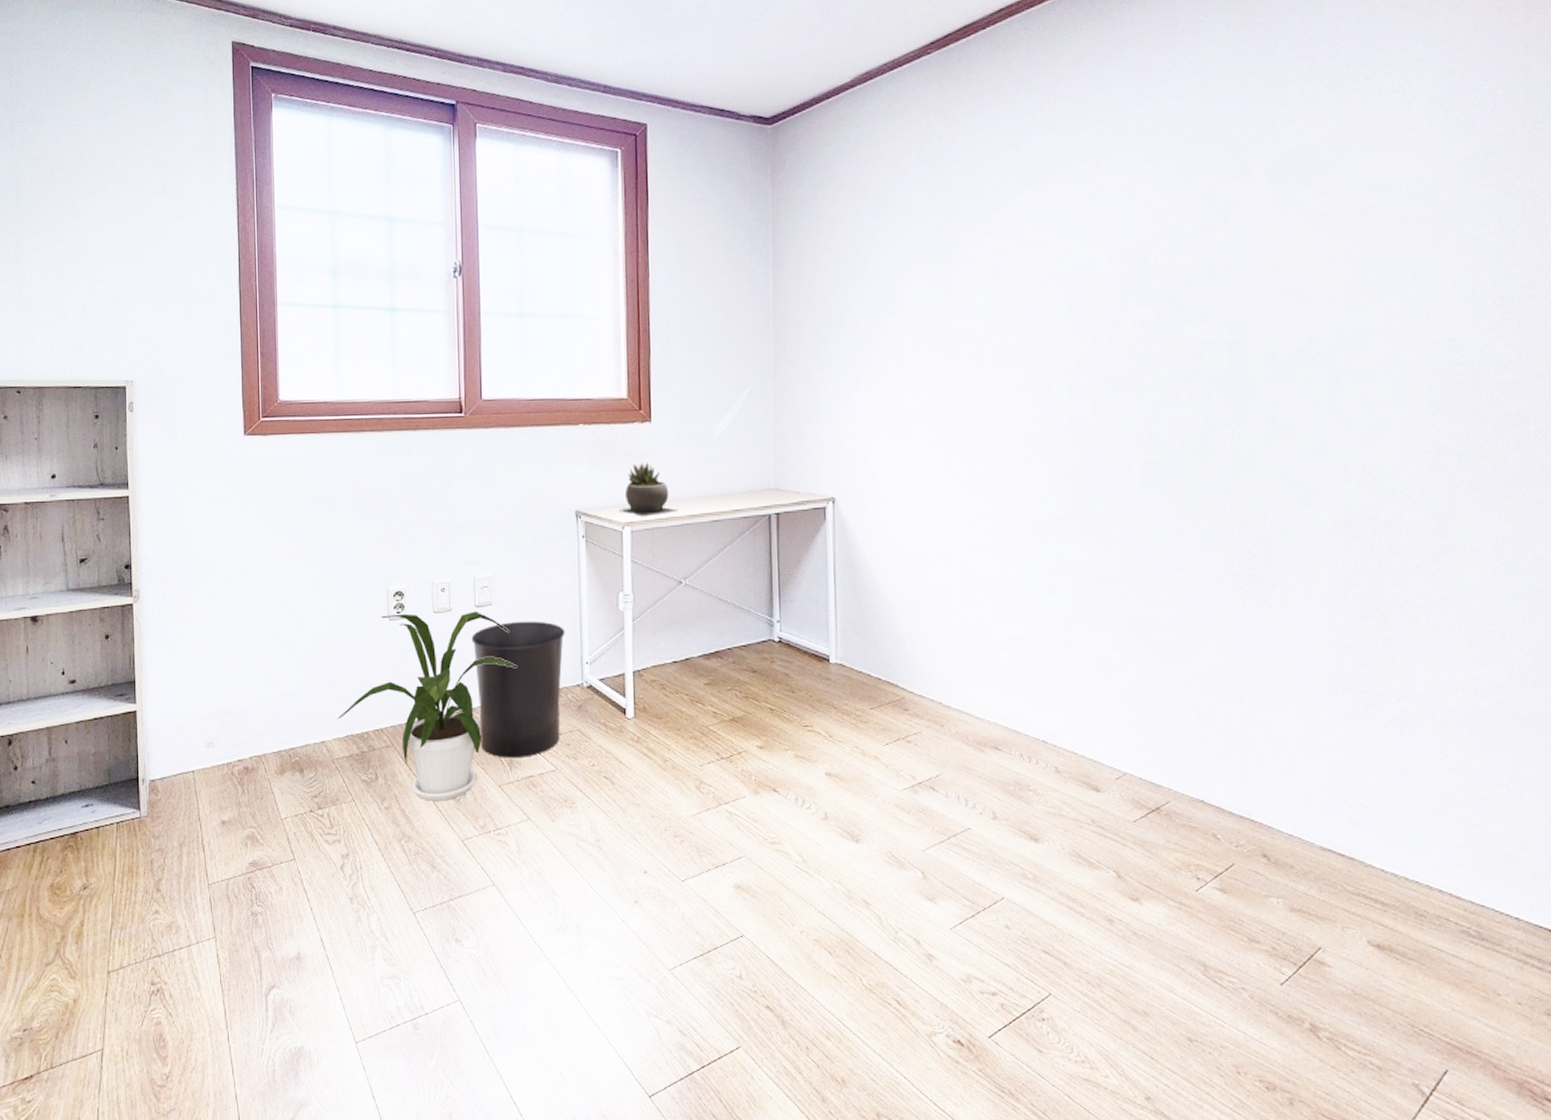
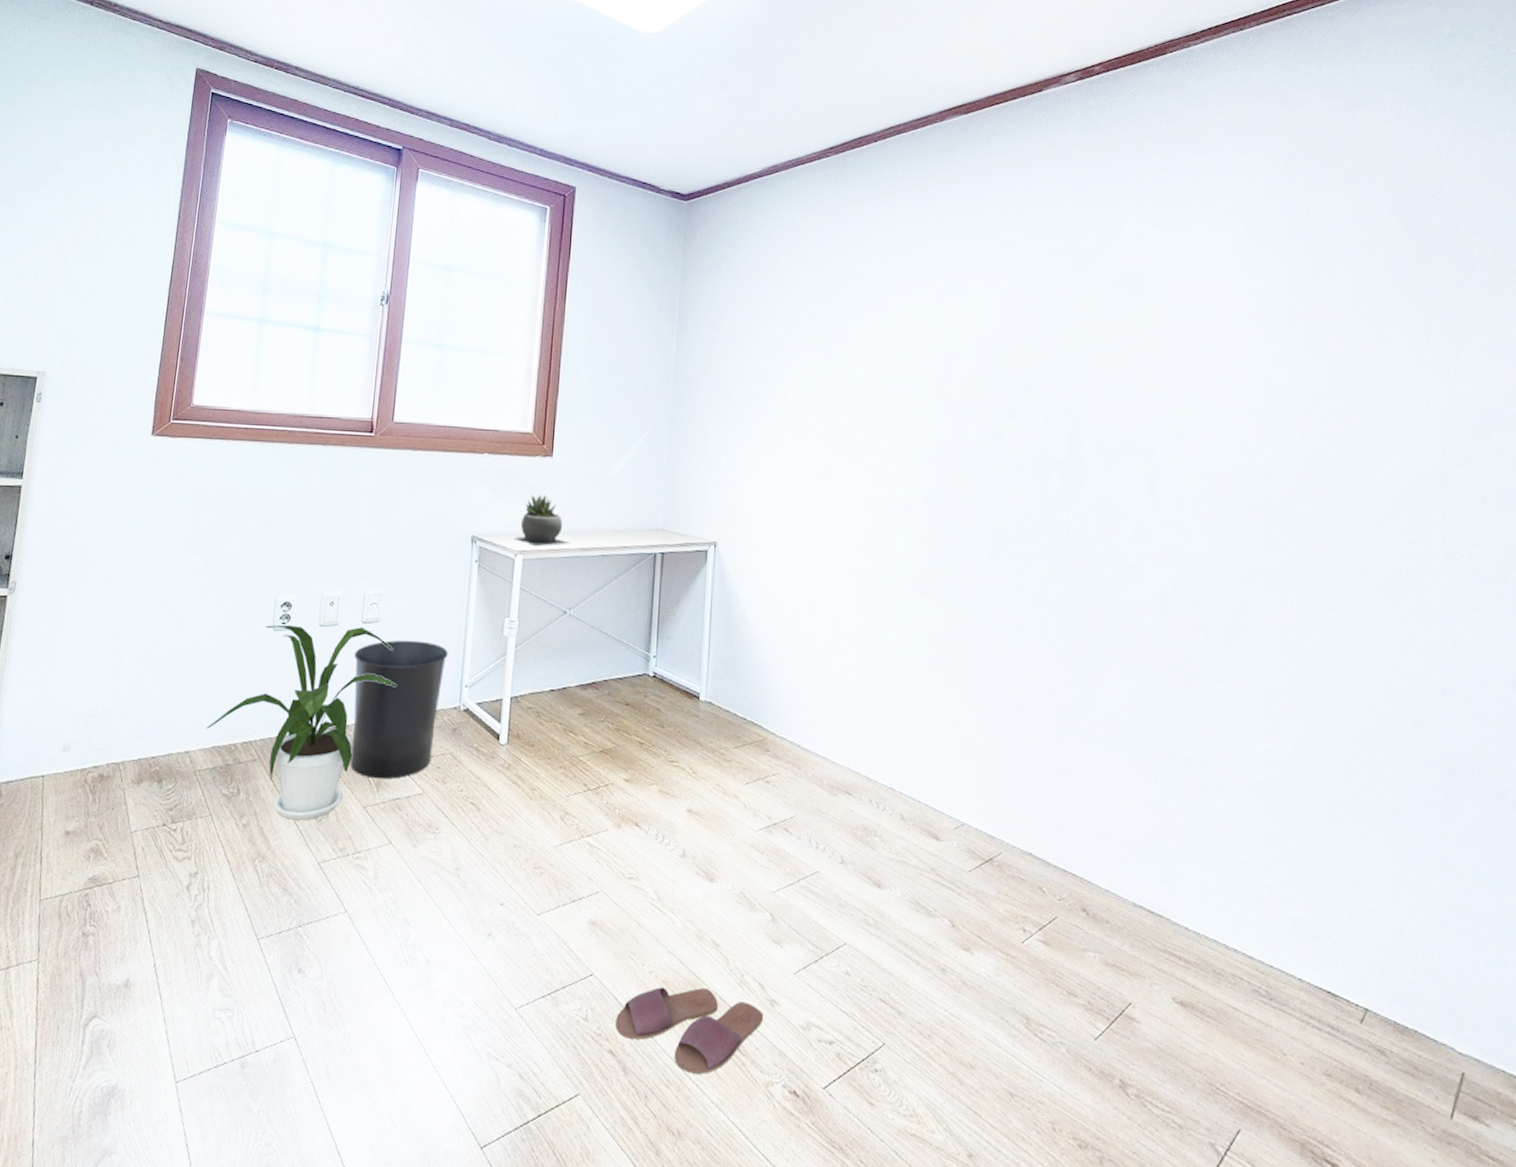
slippers: none [770,945,922,1026] -> present [615,987,764,1074]

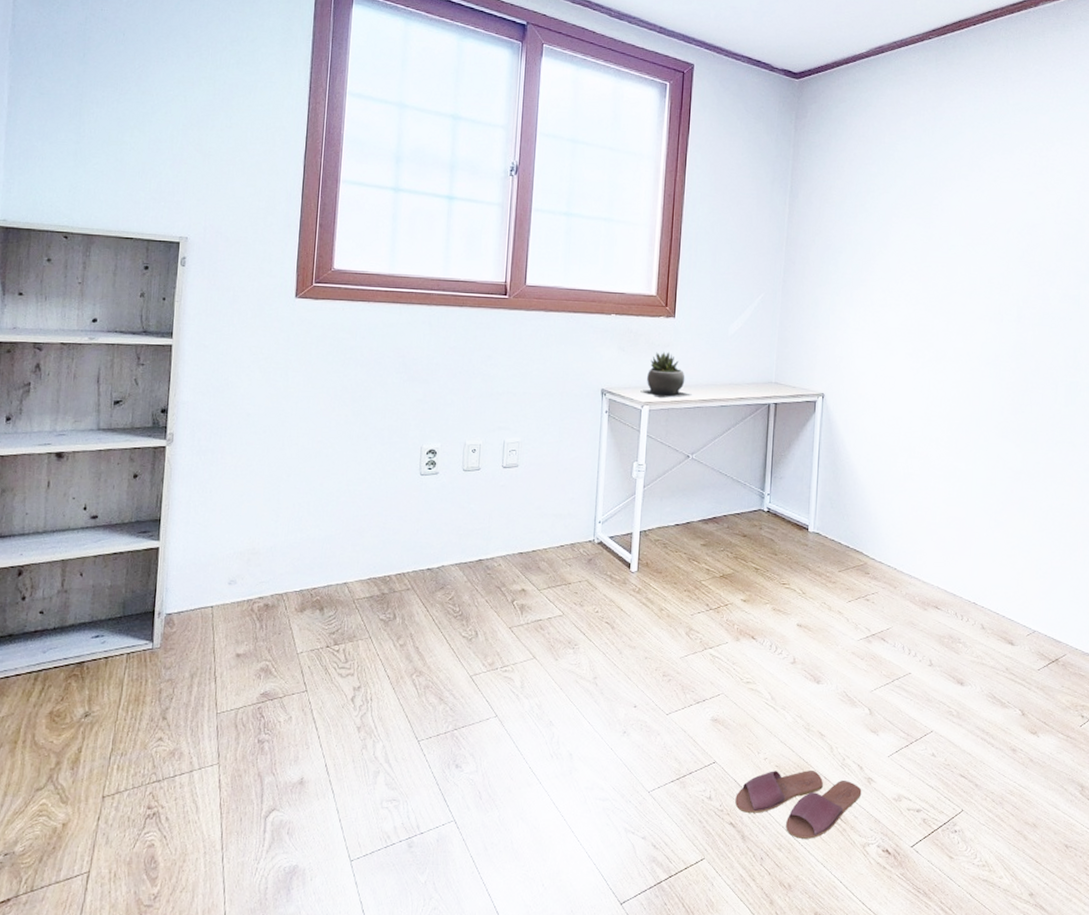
house plant: present [205,624,396,820] -> none [361,470,536,640]
waste bin: present [351,640,448,779] -> none [496,482,583,604]

